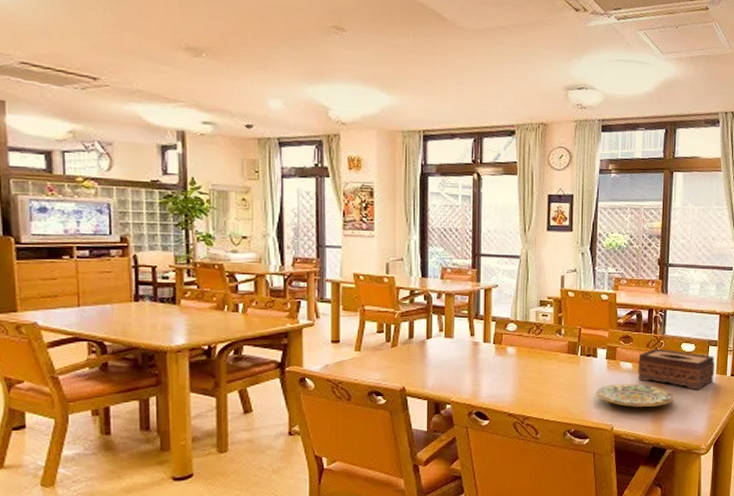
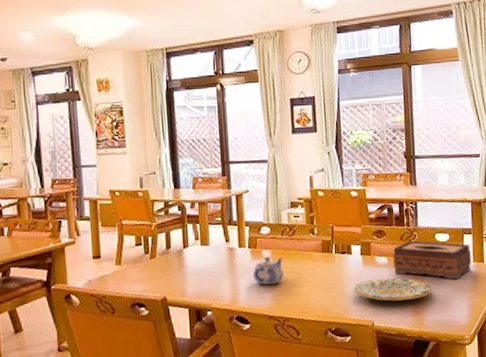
teapot: none [495,354,527,382] -> present [252,257,284,285]

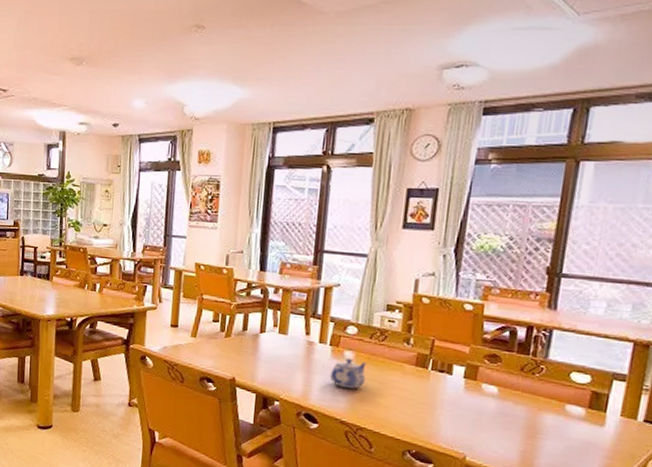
plate: present [353,277,433,301] -> none [446,407,554,443]
tissue box: present [393,240,472,280] -> none [504,373,621,433]

